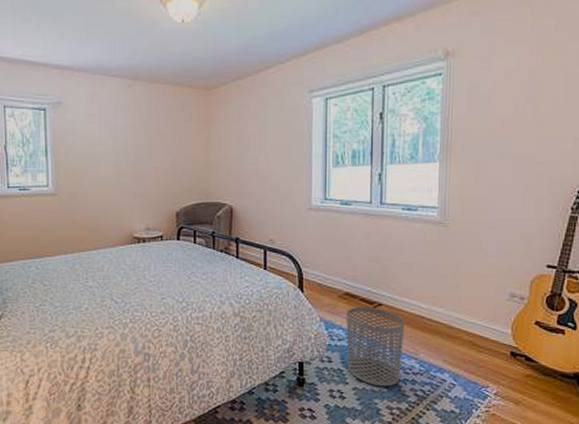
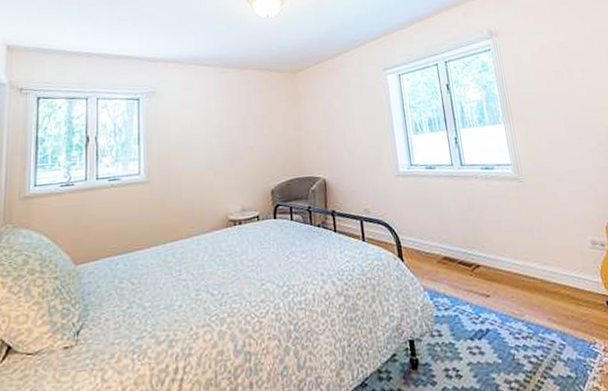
waste bin: present [346,306,404,387] -> none [448,269,511,358]

